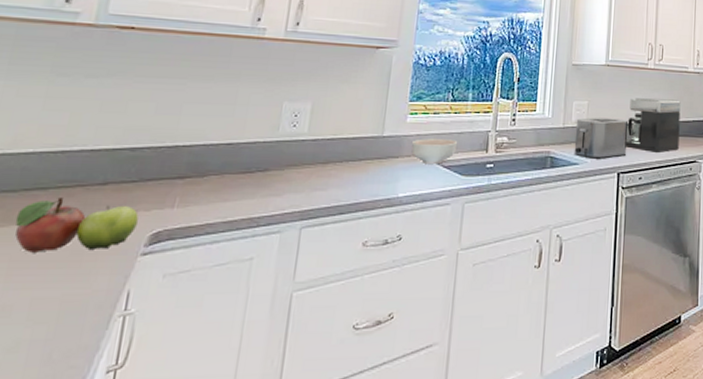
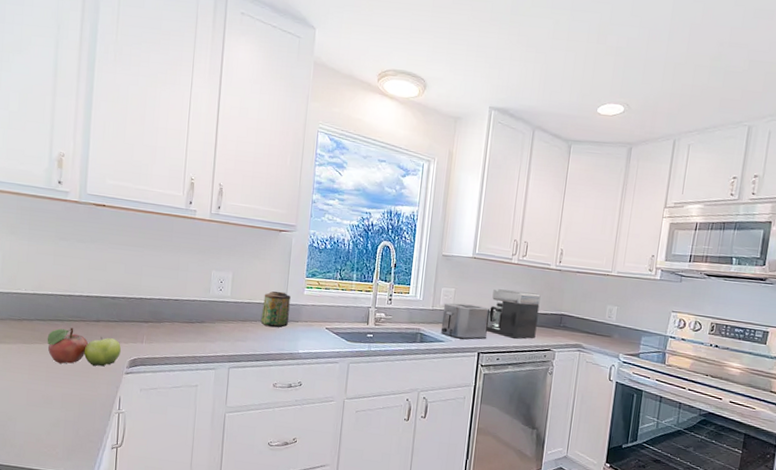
canister: none [348,121,389,168] -> present [260,291,291,328]
bowl: present [411,138,458,165] -> none [308,308,345,331]

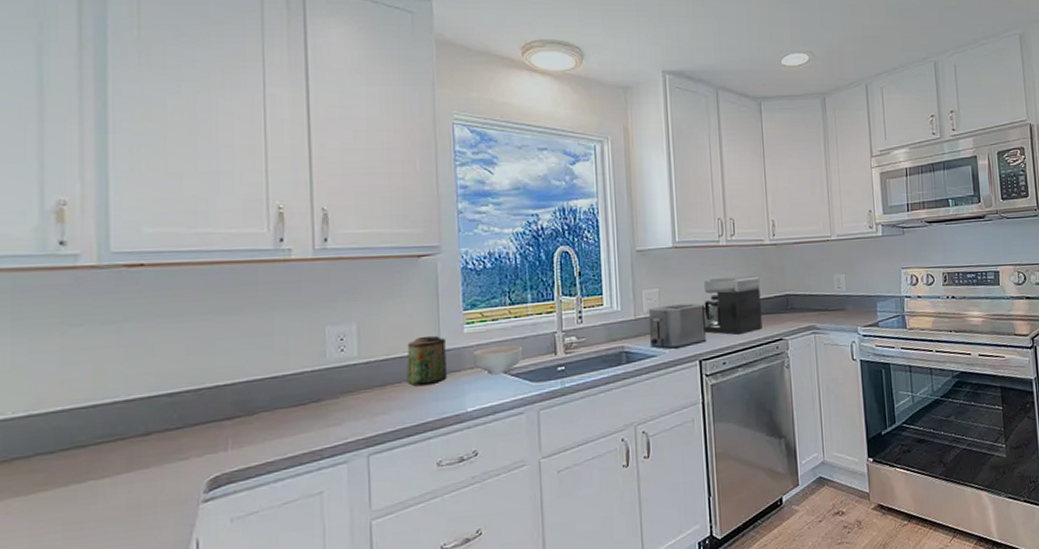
fruit: present [47,327,89,364] -> none [59,453,135,514]
fruit: present [84,336,122,367] -> none [127,454,193,503]
bowl: none [308,308,345,331] -> present [474,345,523,375]

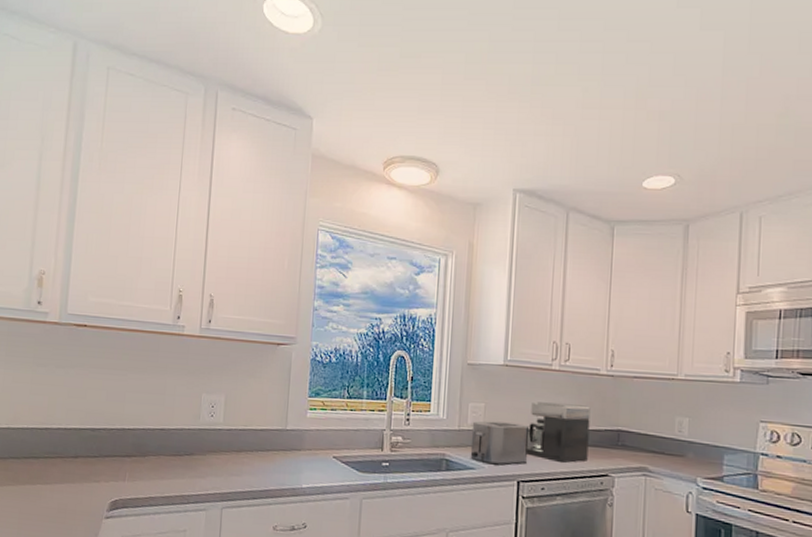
canister: present [407,335,447,387] -> none [257,414,291,458]
bowl: present [474,345,523,375] -> none [312,434,355,460]

